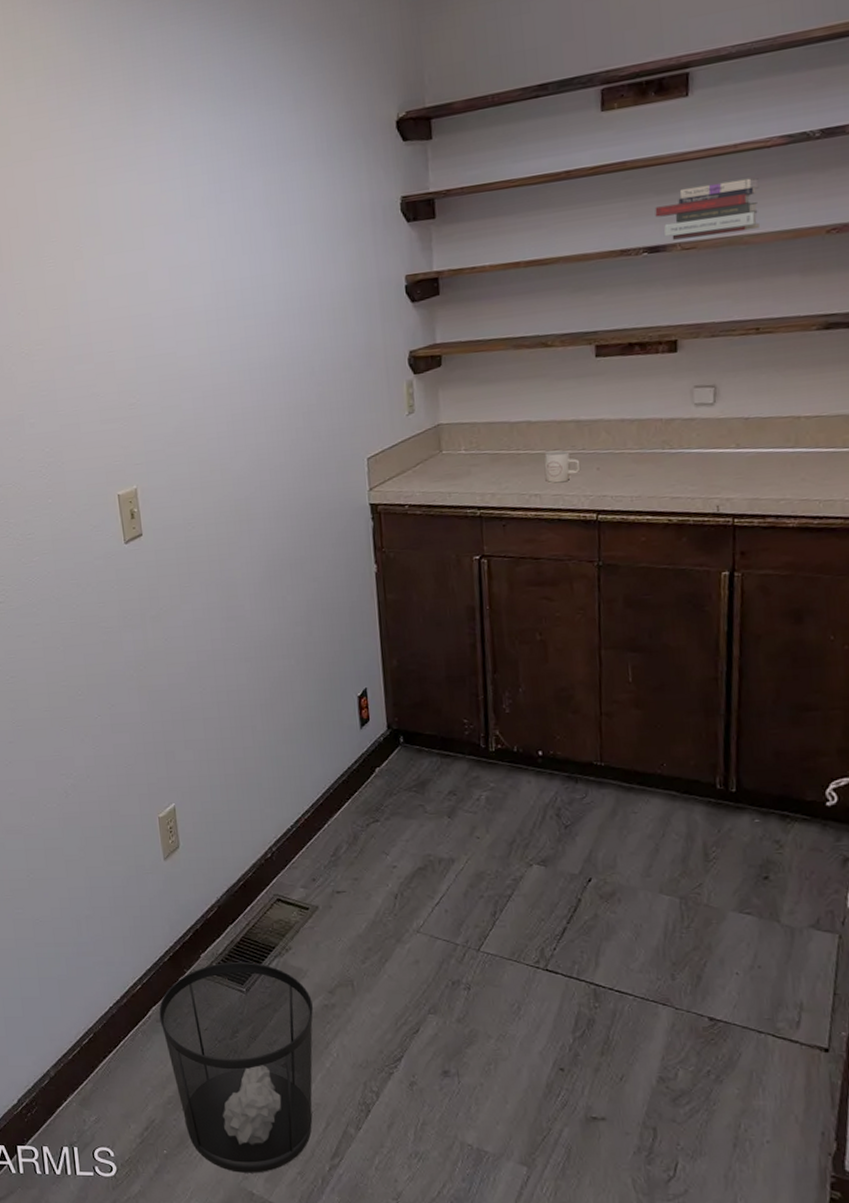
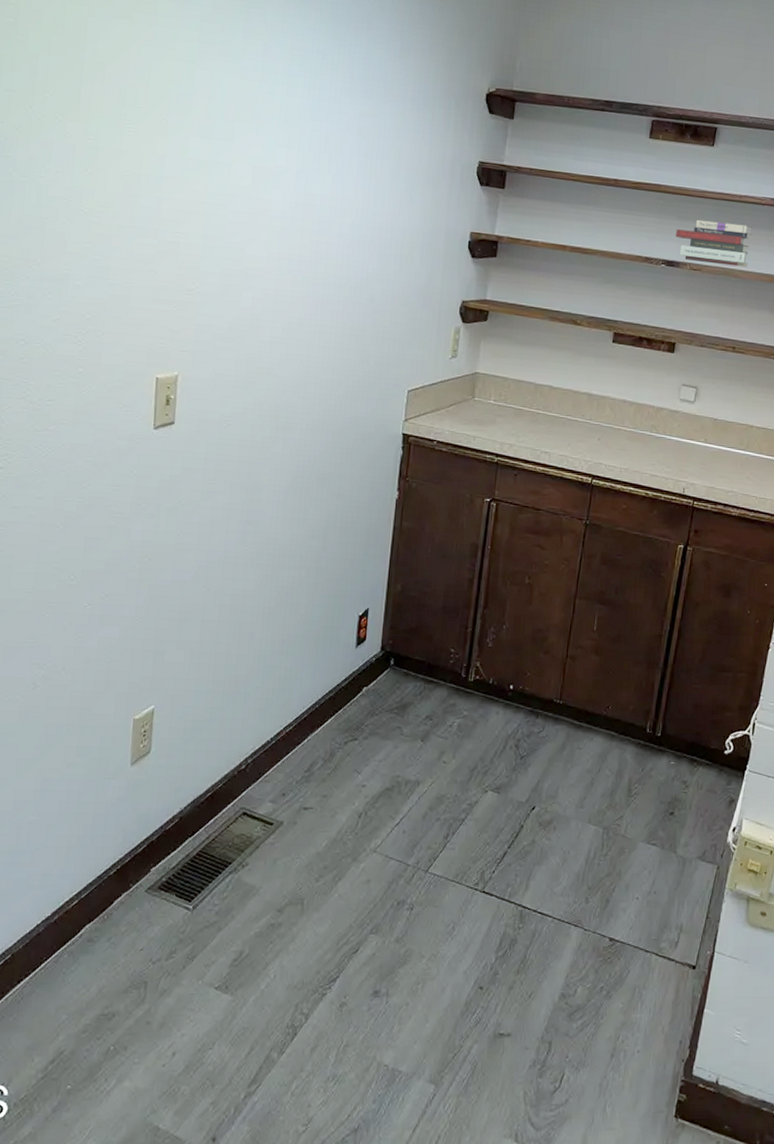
waste bin: present [159,962,313,1173] -> none [91,878,259,1106]
mug: present [543,449,581,484] -> none [556,416,586,446]

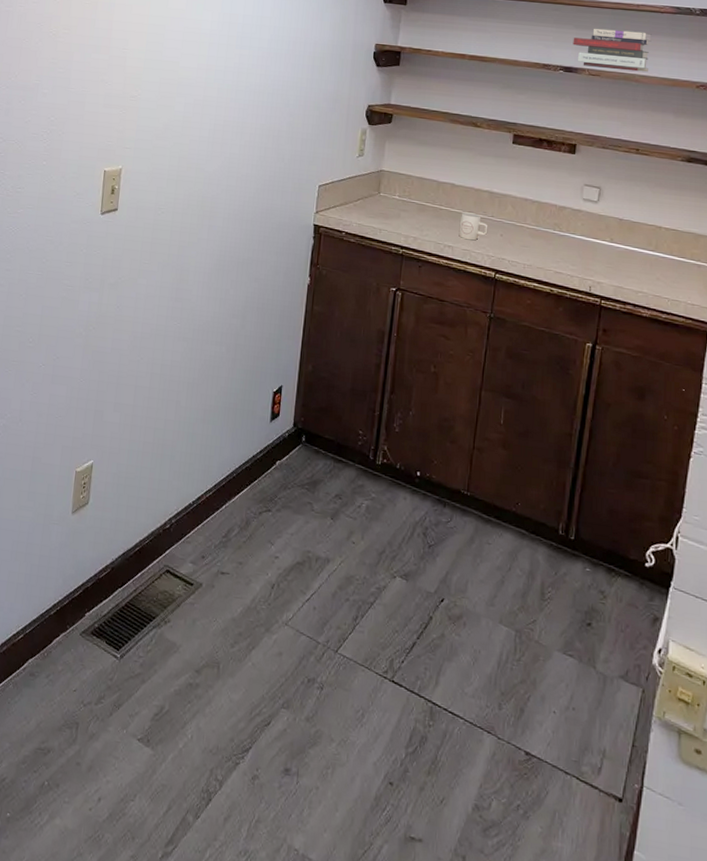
mug: none [556,416,586,446] -> present [458,212,488,241]

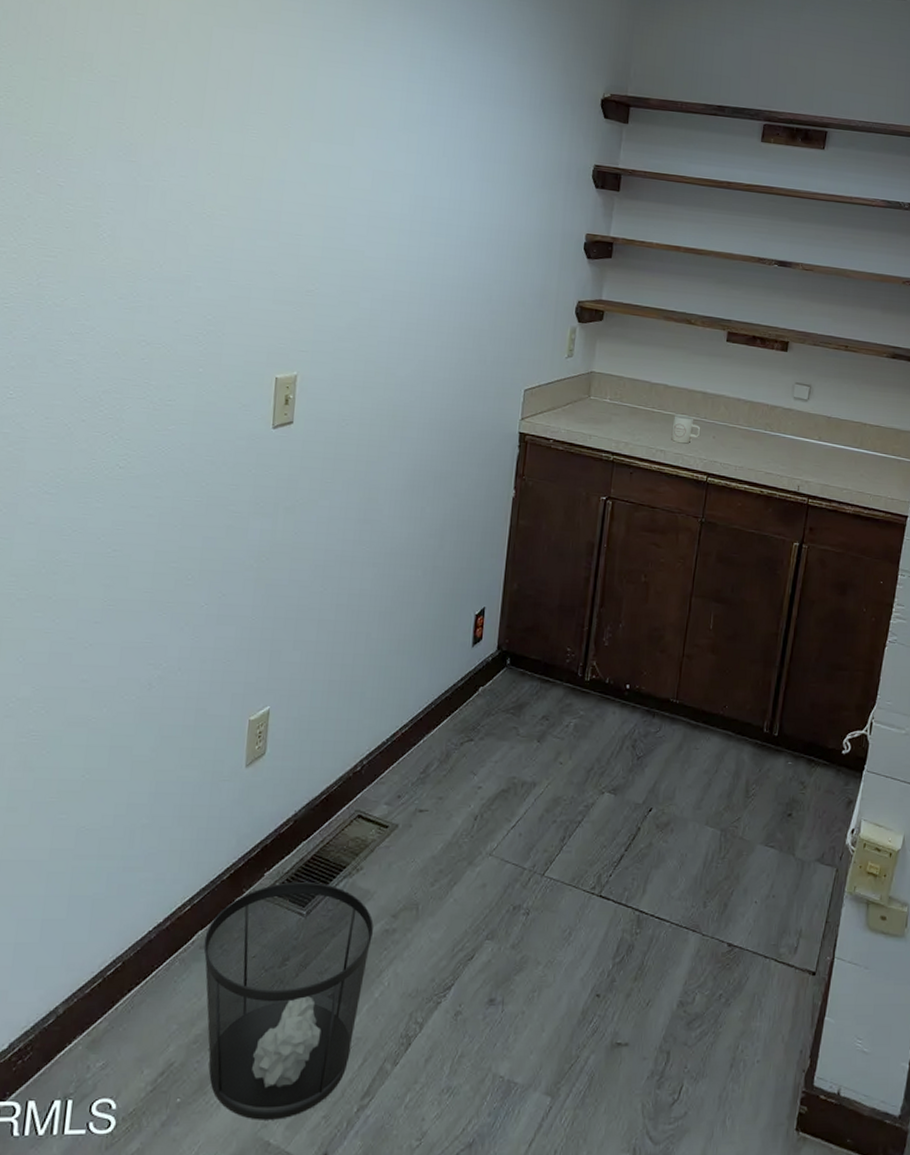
waste bin: none [33,624,179,851] -> present [203,882,374,1120]
books: present [573,28,652,73] -> none [788,220,863,268]

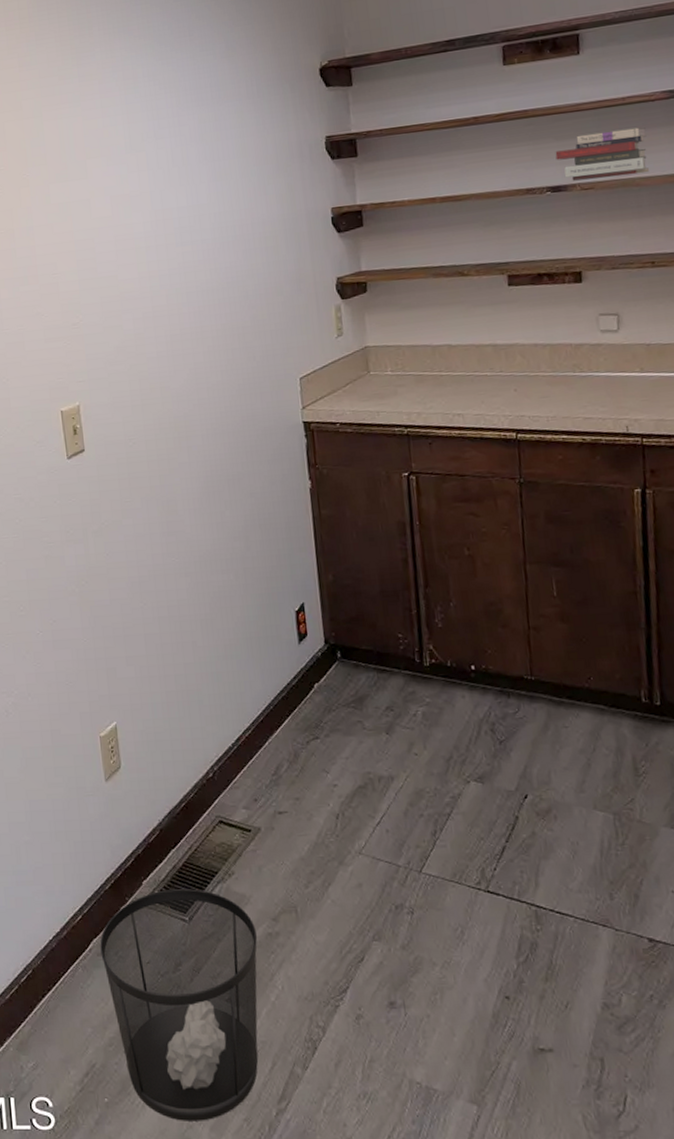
mug: present [671,414,701,444] -> none [464,372,500,404]
books: none [788,220,863,268] -> present [555,127,649,181]

